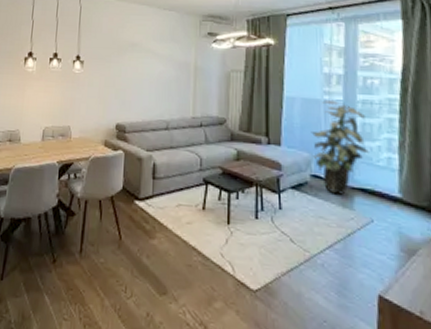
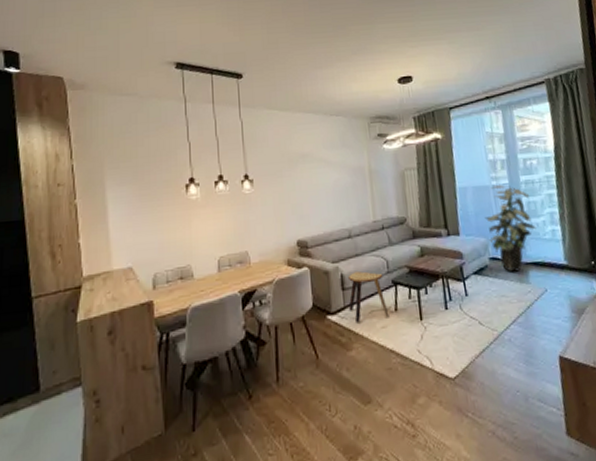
stool: none [156,163,196,215] -> present [348,271,390,323]

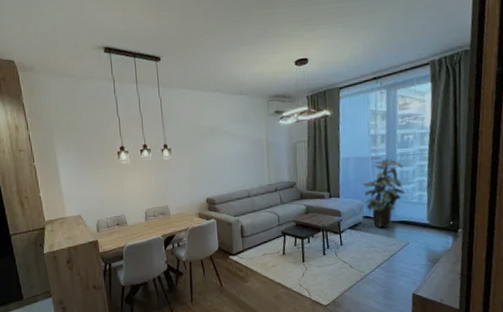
stool: present [348,271,390,323] -> none [246,224,278,263]

